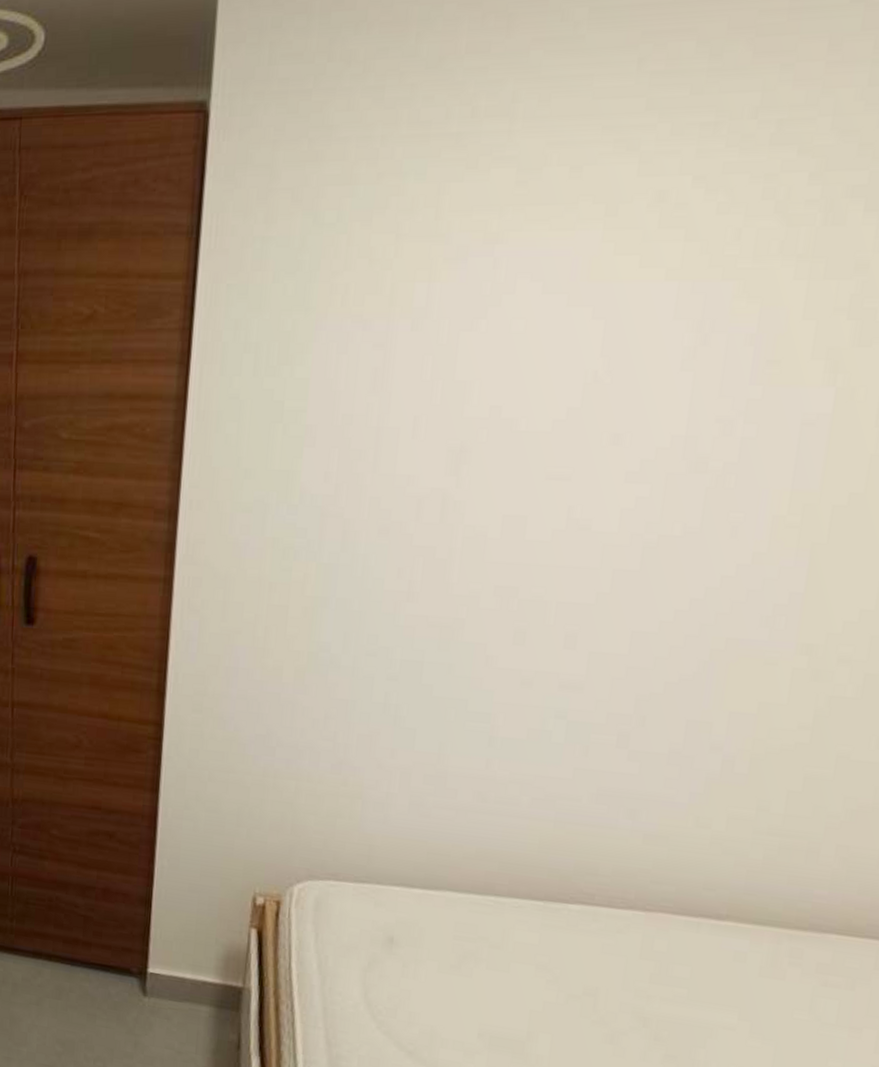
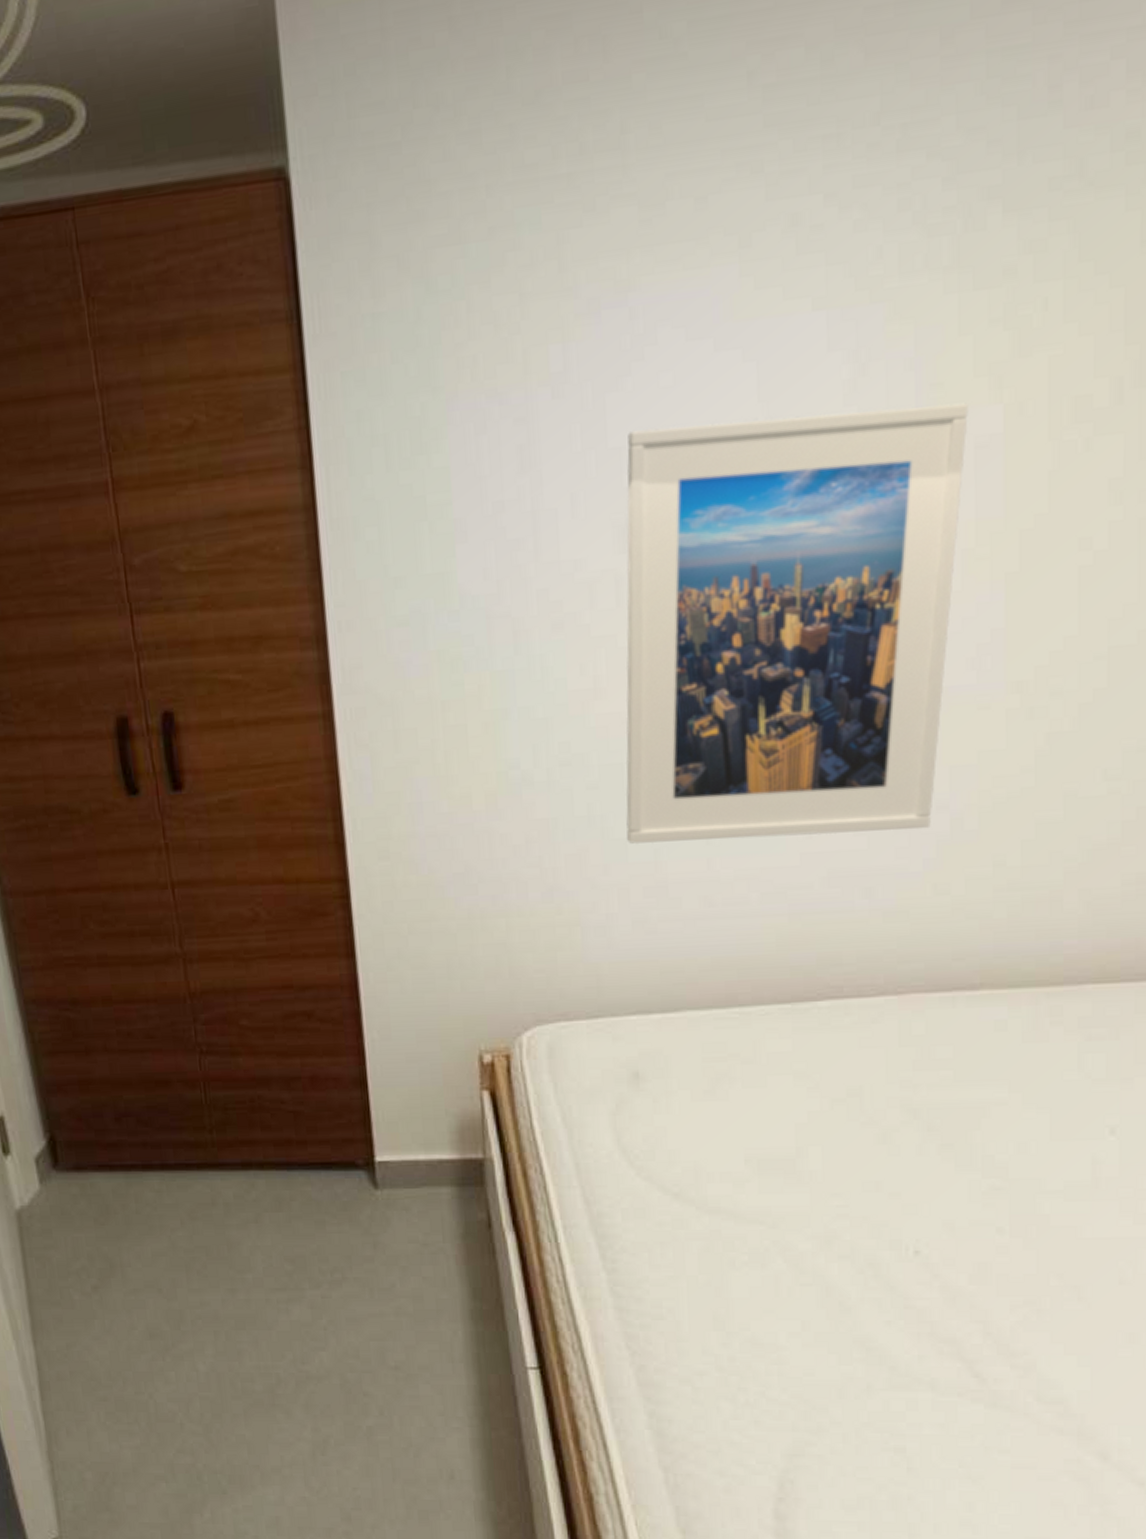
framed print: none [416,367,801,766] -> present [626,402,968,844]

